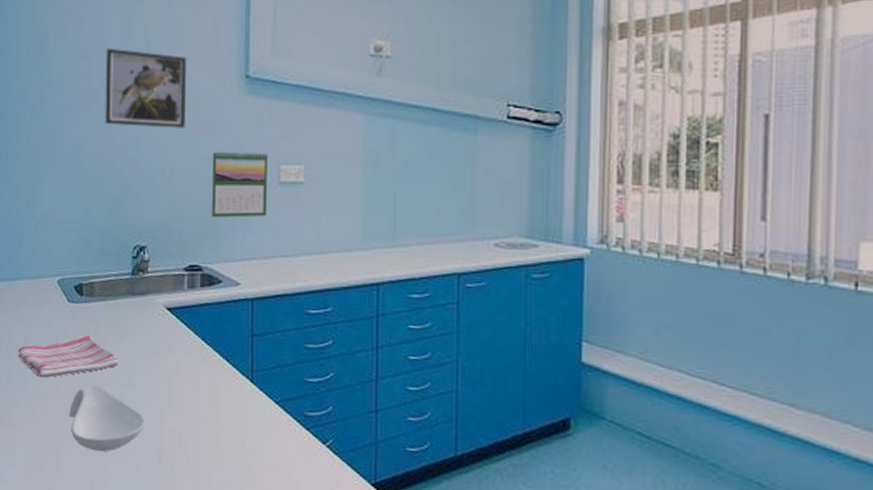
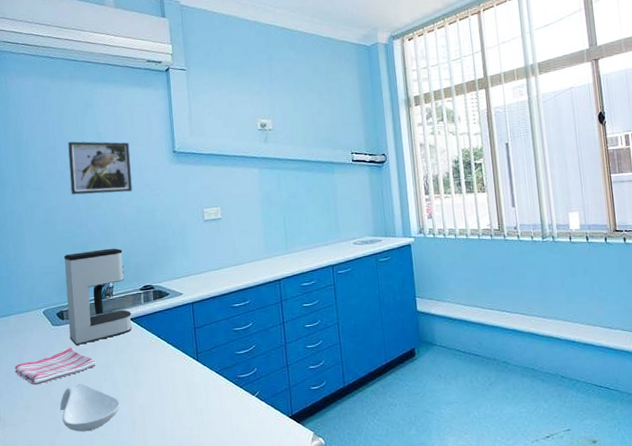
coffee maker: none [88,205,169,334] -> present [63,248,132,345]
calendar: present [211,150,268,218] -> none [154,201,198,251]

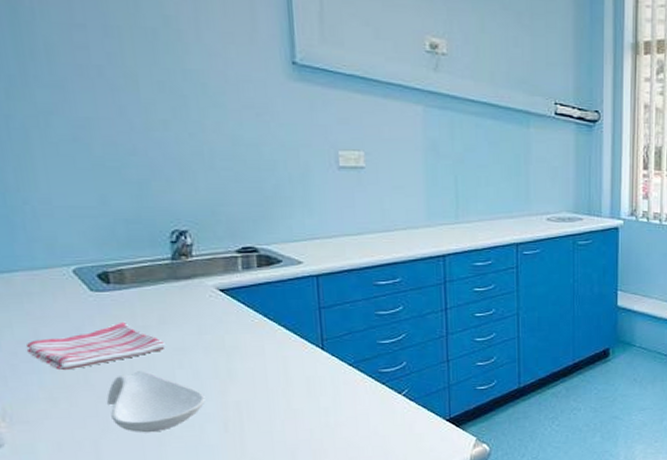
coffee maker: present [63,248,132,345] -> none [106,190,223,320]
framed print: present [68,141,133,195] -> none [109,20,224,112]

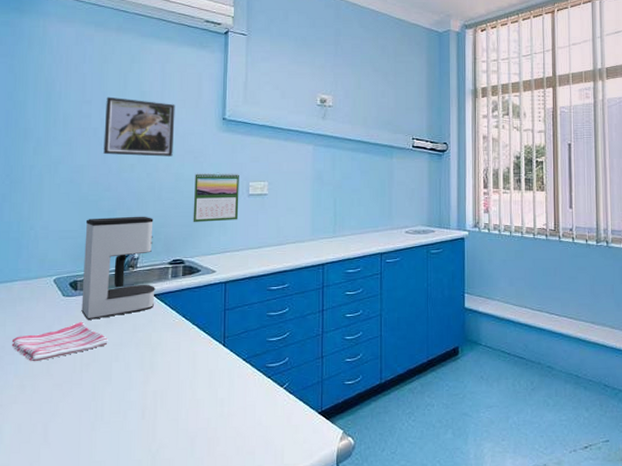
coffee maker: none [106,190,223,320] -> present [81,216,155,320]
spoon rest: present [107,371,205,433] -> none [60,363,131,418]
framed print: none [109,20,224,112] -> present [103,96,175,157]
calendar: none [259,135,328,202] -> present [193,172,239,223]

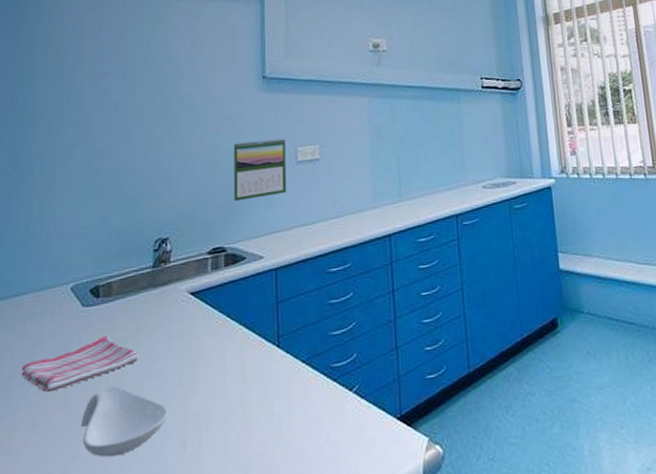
spoon rest: none [60,363,131,418] -> present [81,386,168,458]
coffee maker: present [81,216,155,320] -> none [105,199,193,333]
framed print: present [103,96,175,157] -> none [126,65,208,132]

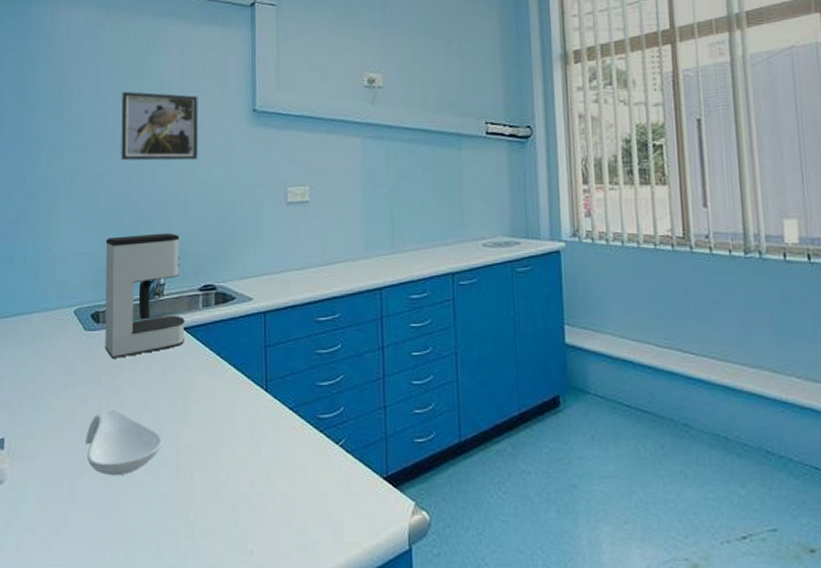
dish towel: present [21,335,138,393] -> none [32,360,135,408]
coffee maker: none [105,199,193,333] -> present [105,232,185,358]
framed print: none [126,65,208,132] -> present [121,91,199,161]
calendar: present [233,138,287,202] -> none [223,176,277,240]

